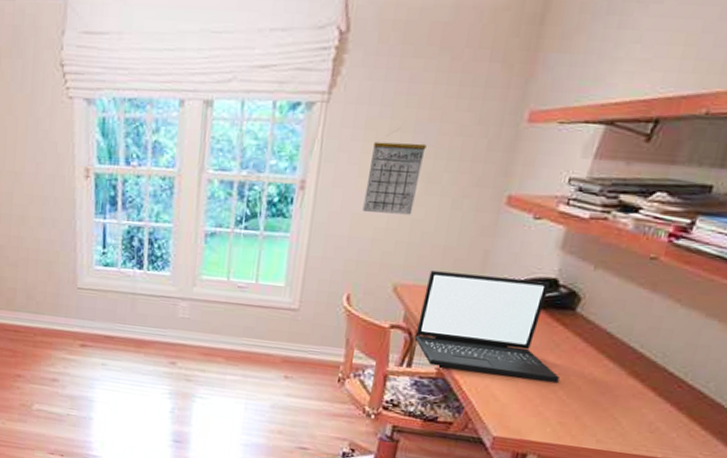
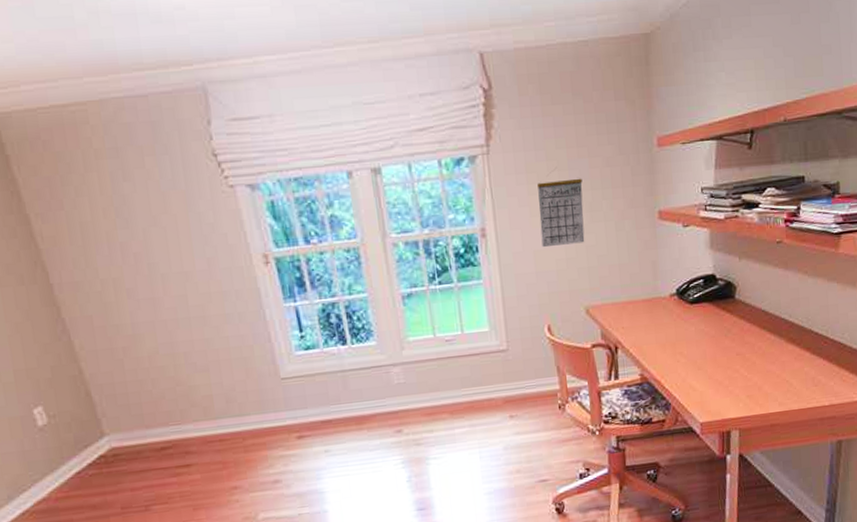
laptop: present [415,270,559,382] -> none [613,278,738,373]

